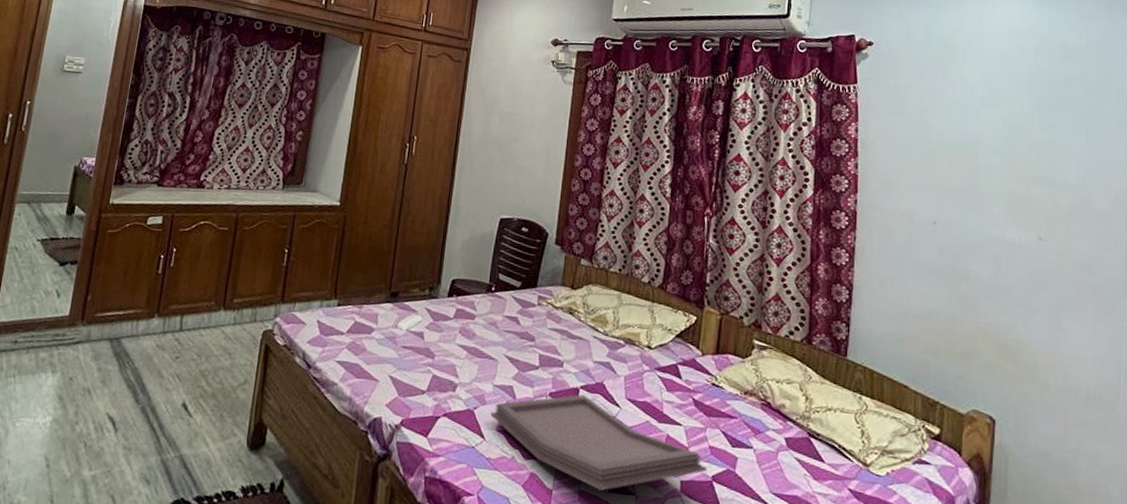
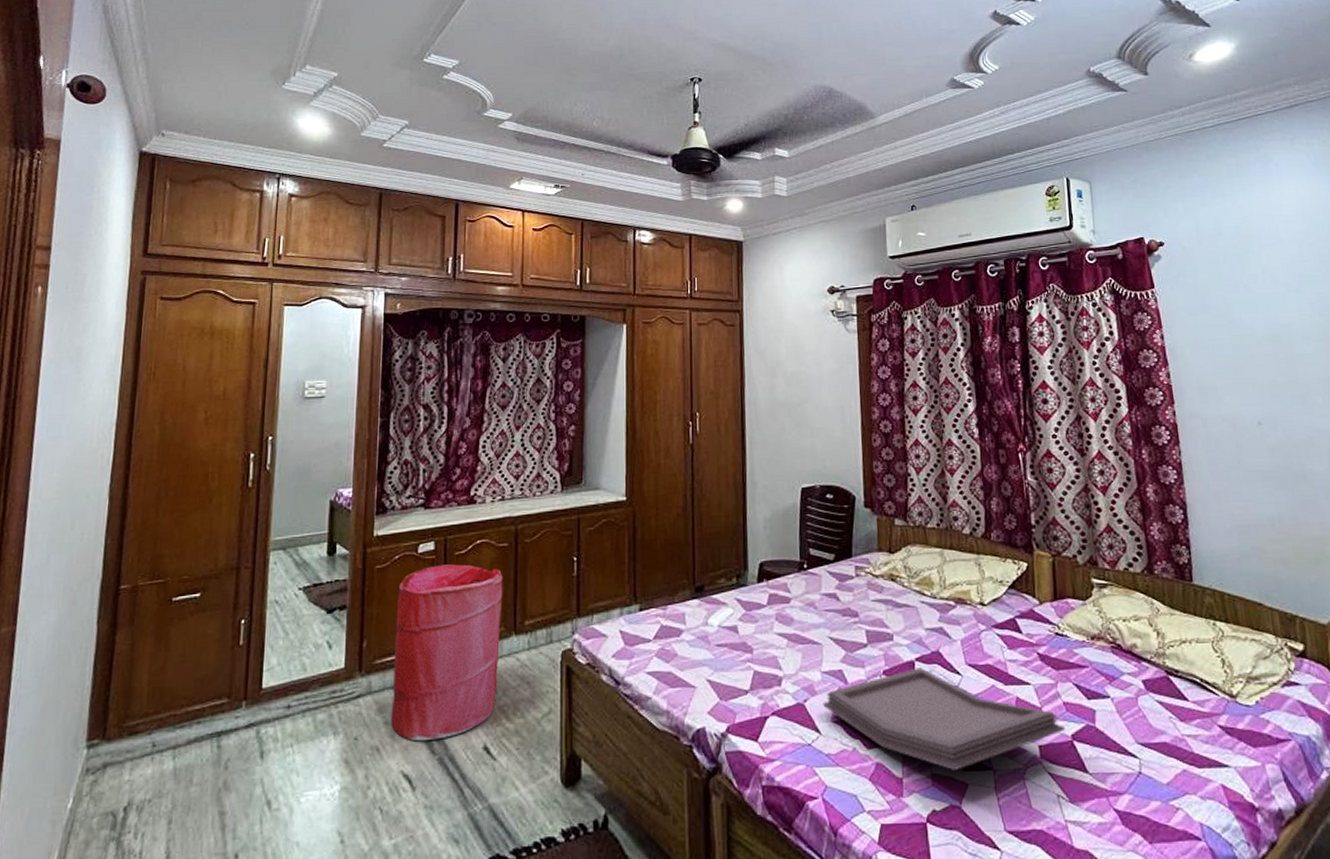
laundry hamper: none [103,237,220,391] -> present [391,564,503,742]

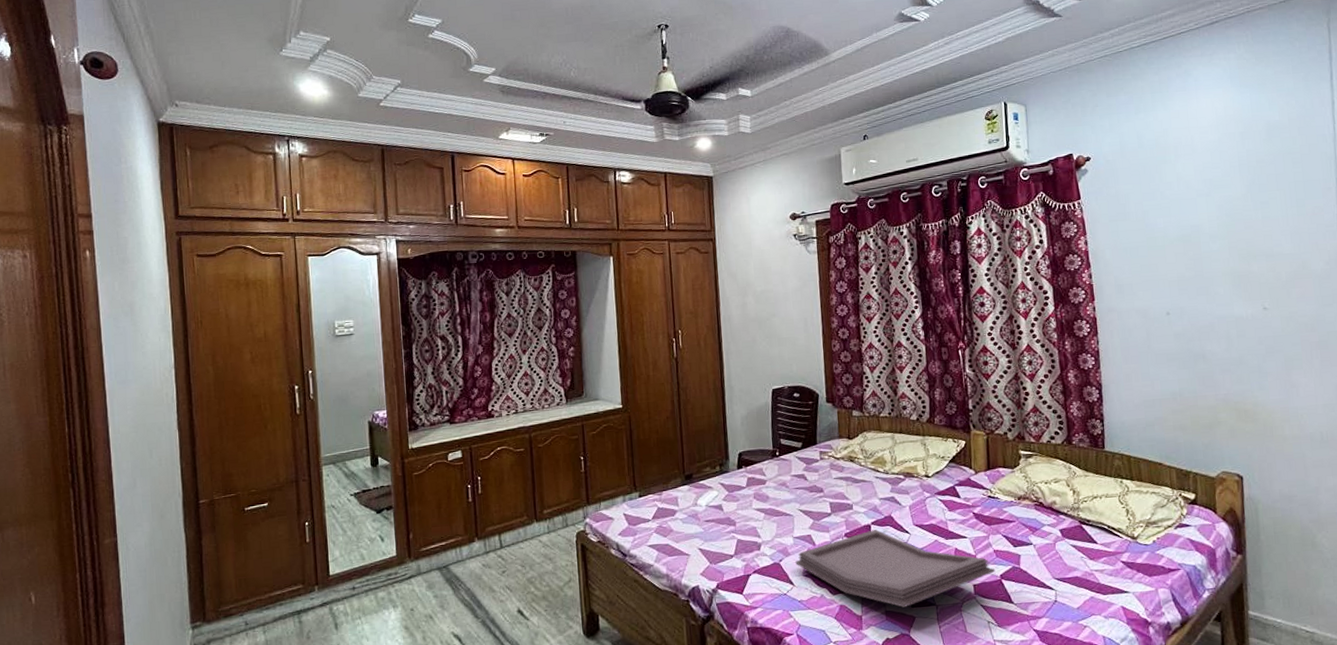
laundry hamper: present [391,564,503,742] -> none [434,467,525,609]

